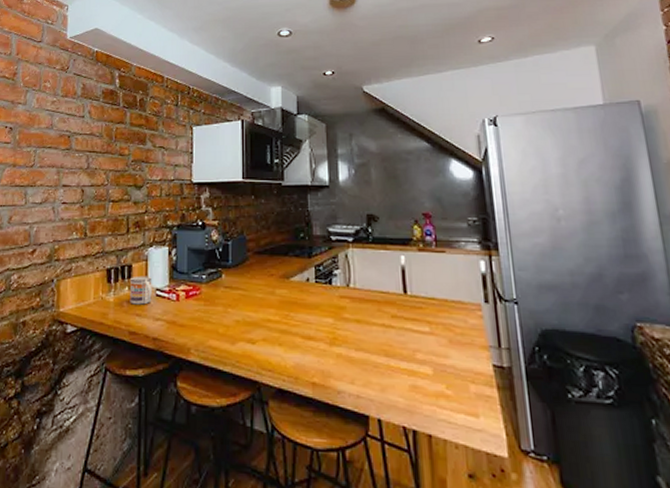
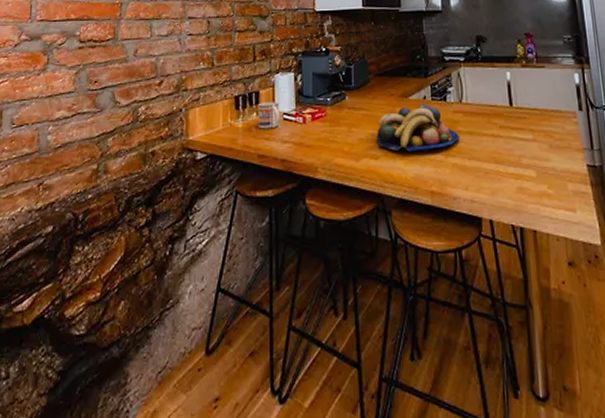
fruit bowl: none [253,287,346,338] -> present [376,104,460,152]

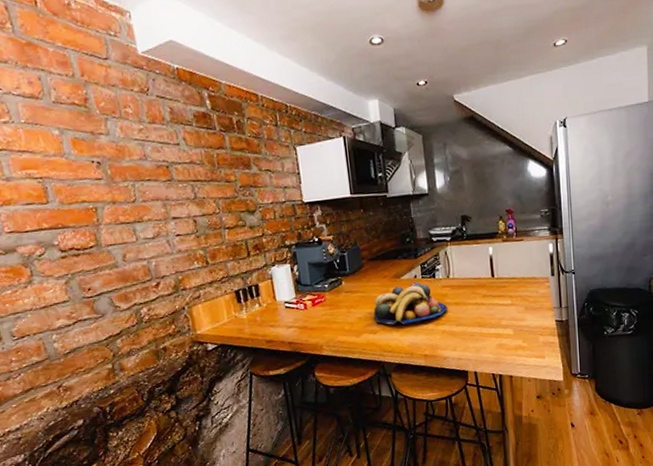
mug: present [258,101,280,129] -> none [259,292,282,318]

